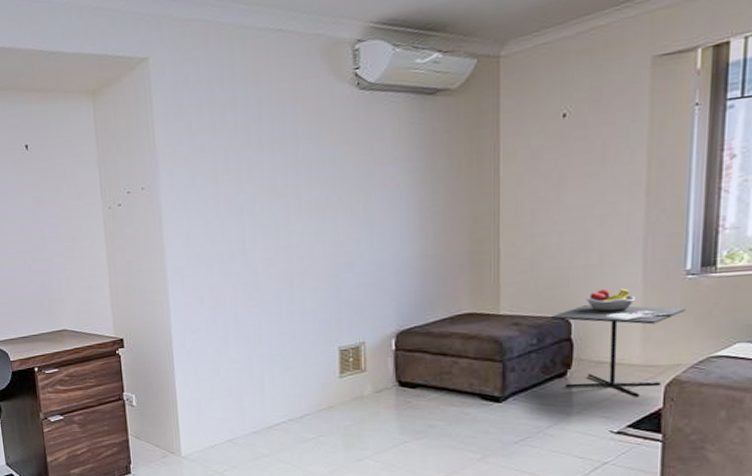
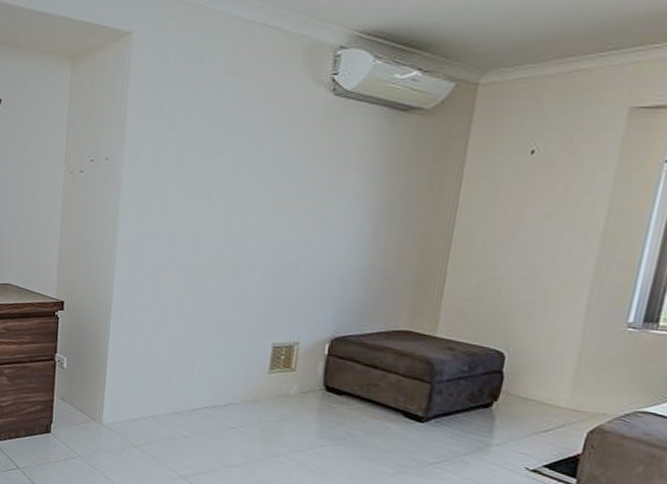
kitchen table: present [550,288,686,397] -> none [485,328,621,439]

